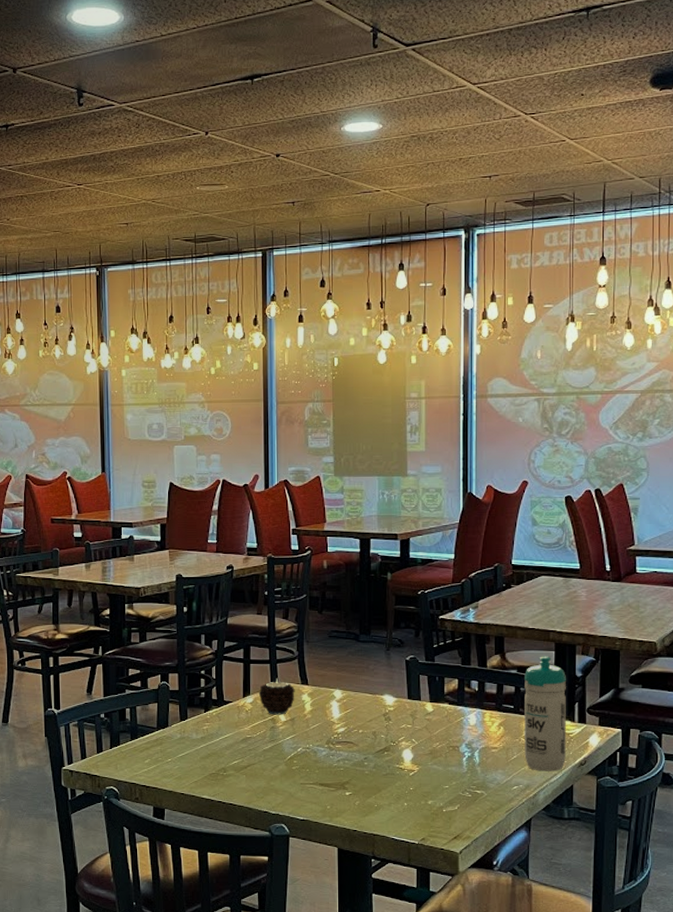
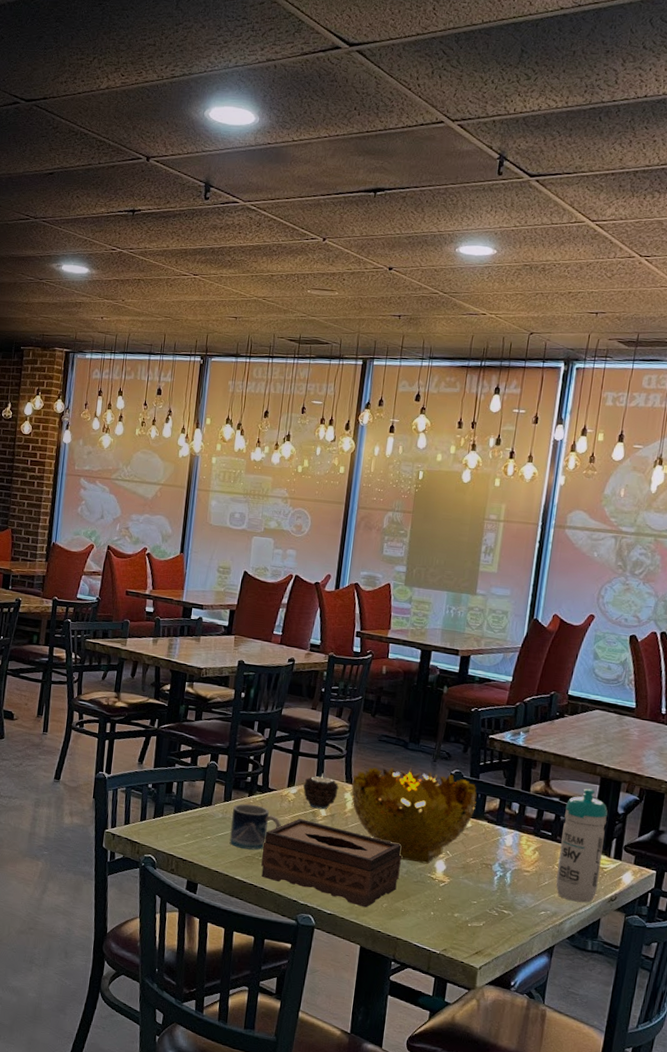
mug: none [191,720,241,766] -> present [229,804,281,850]
tissue box: none [226,728,368,808] -> present [261,819,402,908]
decorative bowl: none [308,660,435,755] -> present [351,767,477,864]

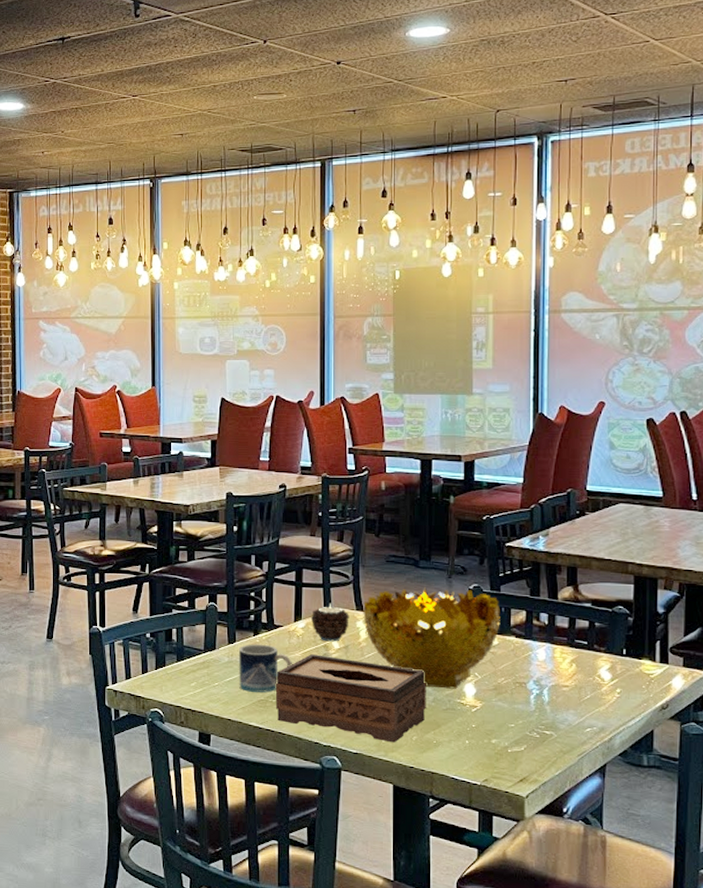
water bottle: present [555,788,608,903] -> none [599,589,646,714]

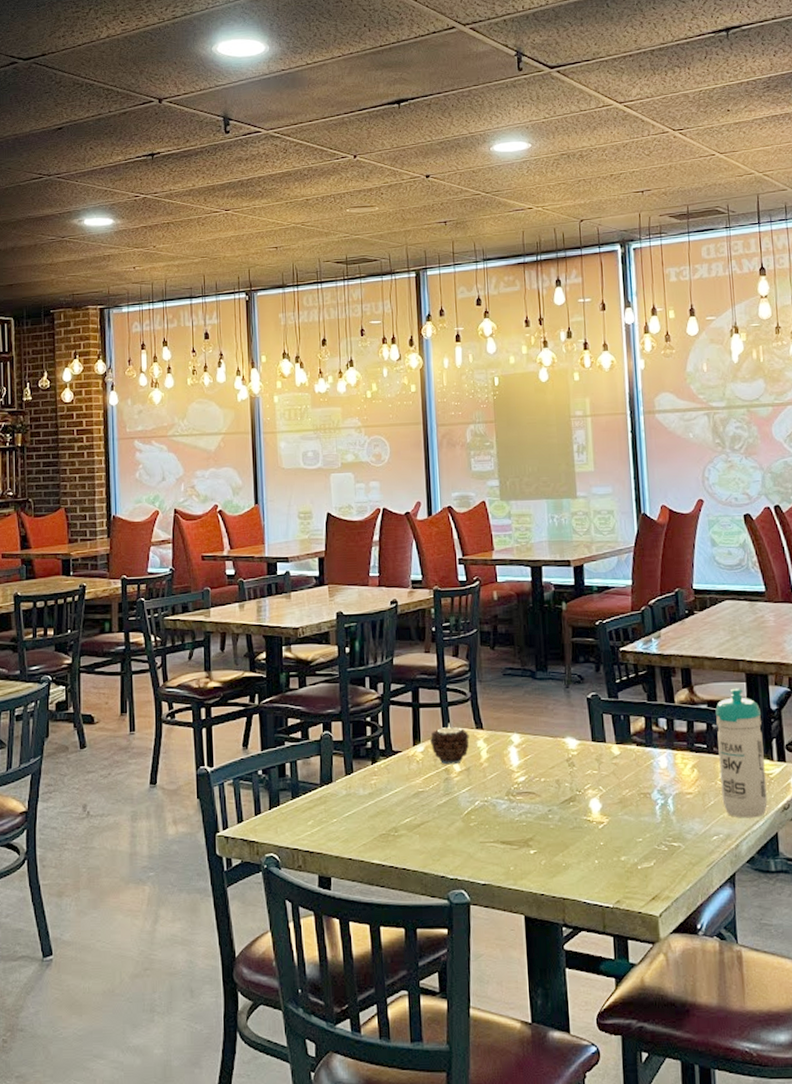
mug: present [239,644,292,693] -> none [357,772,413,826]
tissue box: present [275,654,426,743] -> none [396,779,553,870]
decorative bowl: present [363,587,500,689] -> none [482,699,621,807]
water bottle: none [599,589,646,714] -> present [715,688,767,818]

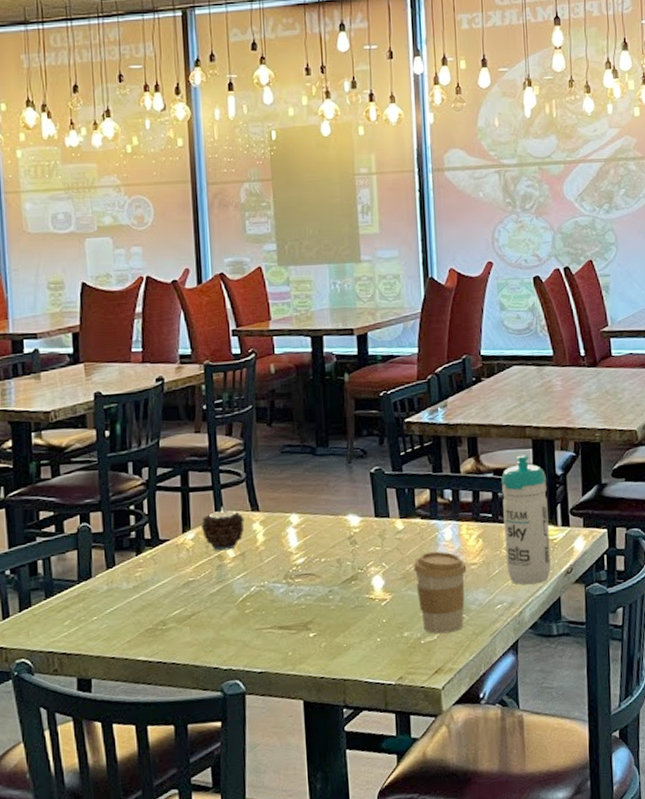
coffee cup: none [629,778,682,861] -> present [413,551,467,634]

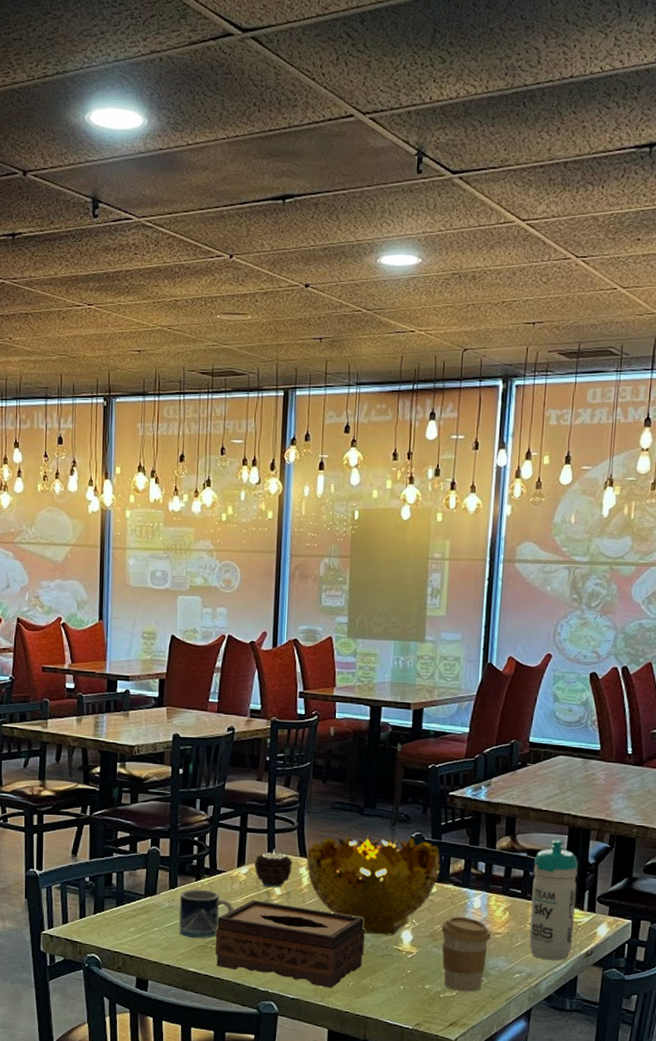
mug: none [120,563,183,622] -> present [179,889,233,938]
tissue box: none [164,567,334,654] -> present [215,900,365,988]
decorative bowl: none [258,473,405,587] -> present [306,835,441,936]

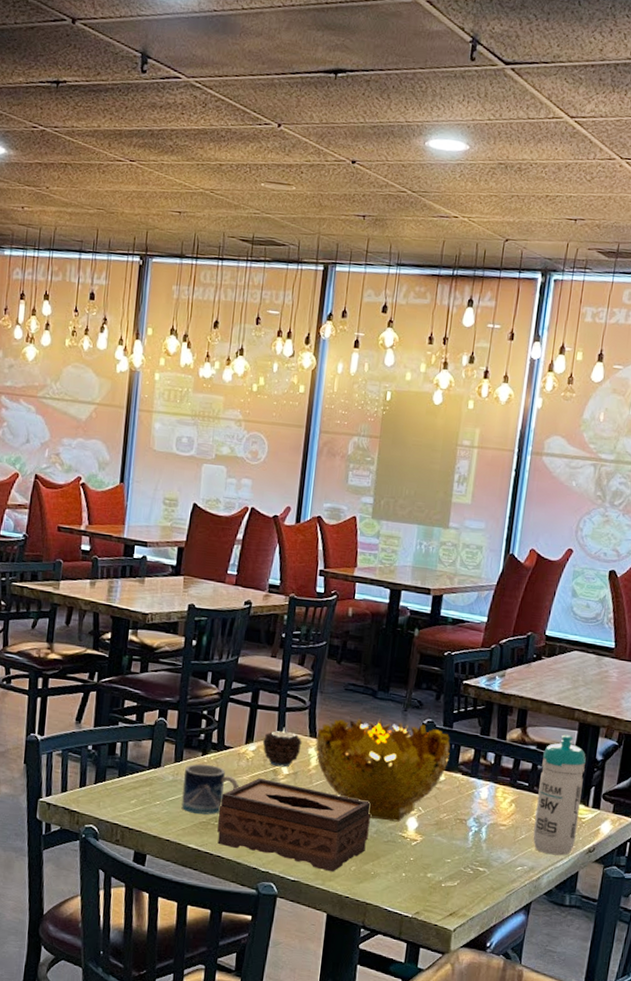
coffee cup: present [441,916,491,992] -> none [446,805,496,883]

